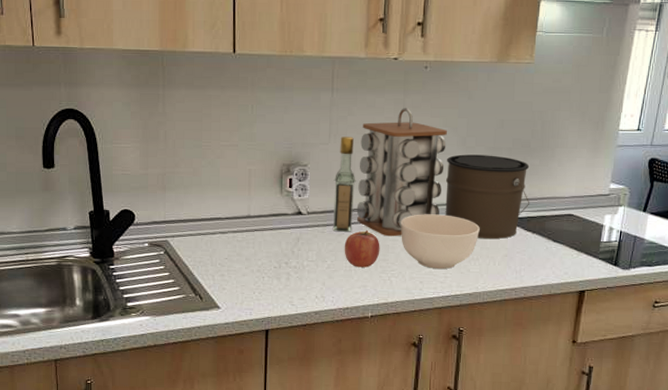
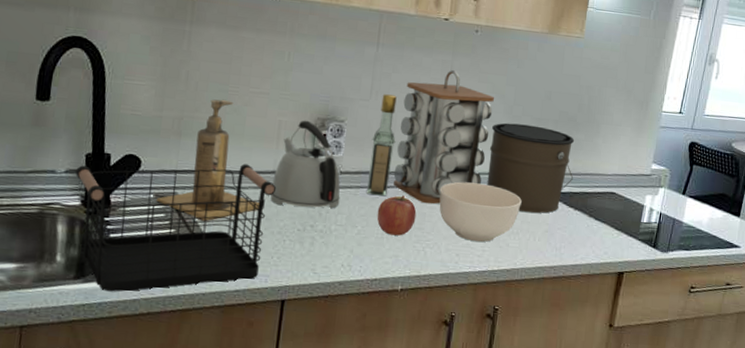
dish rack: none [83,211,252,329] -> present [76,164,277,292]
soap dispenser: none [151,154,239,264] -> present [156,99,260,221]
kettle: none [248,167,309,247] -> present [270,120,341,209]

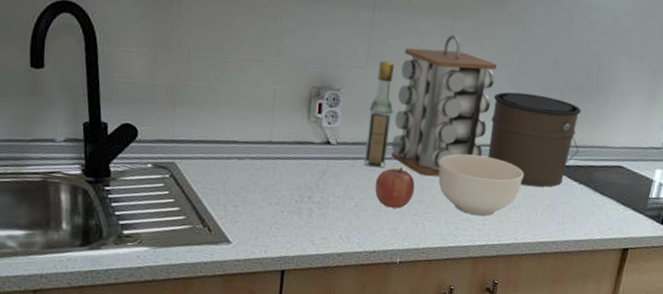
dish rack: present [76,164,277,292] -> none [75,133,273,260]
soap dispenser: present [156,99,260,221] -> none [155,66,257,191]
kettle: present [270,120,341,209] -> none [267,88,338,180]

